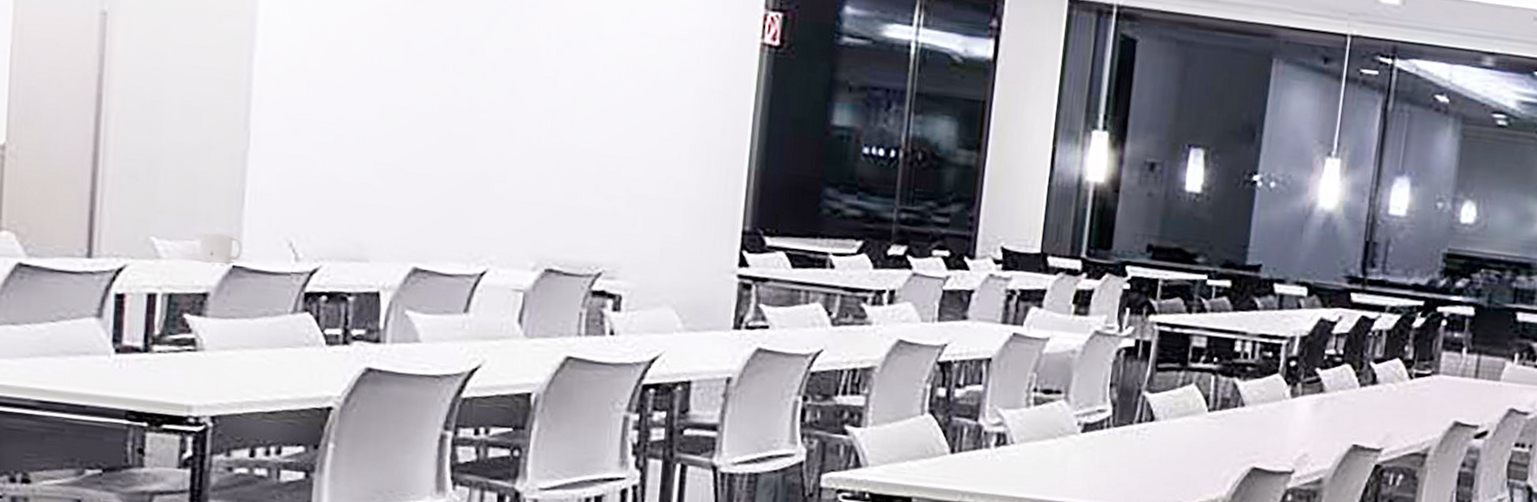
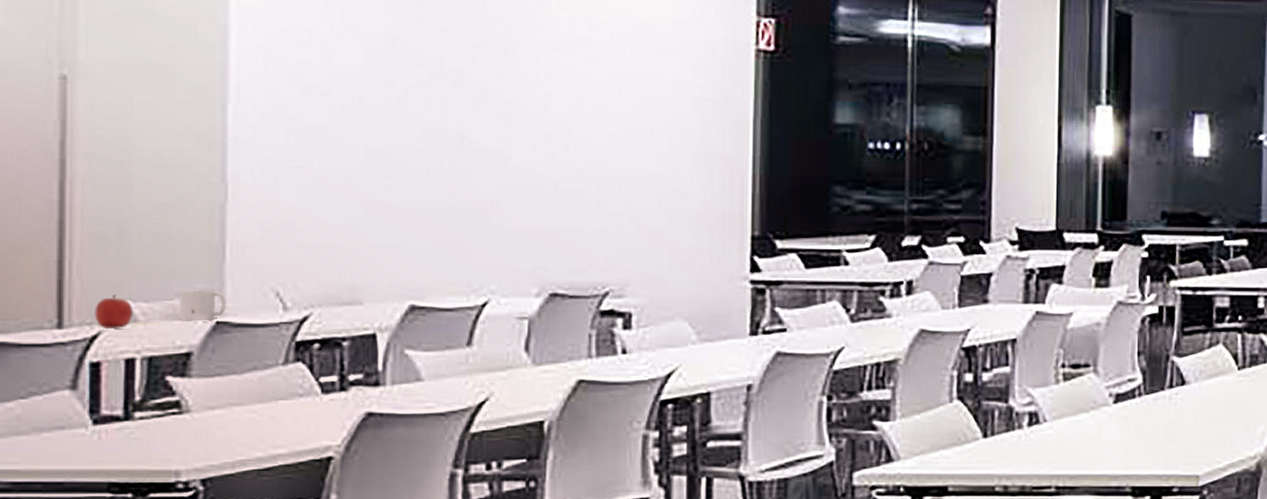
apple: none [121,230,157,264] -> present [94,295,133,329]

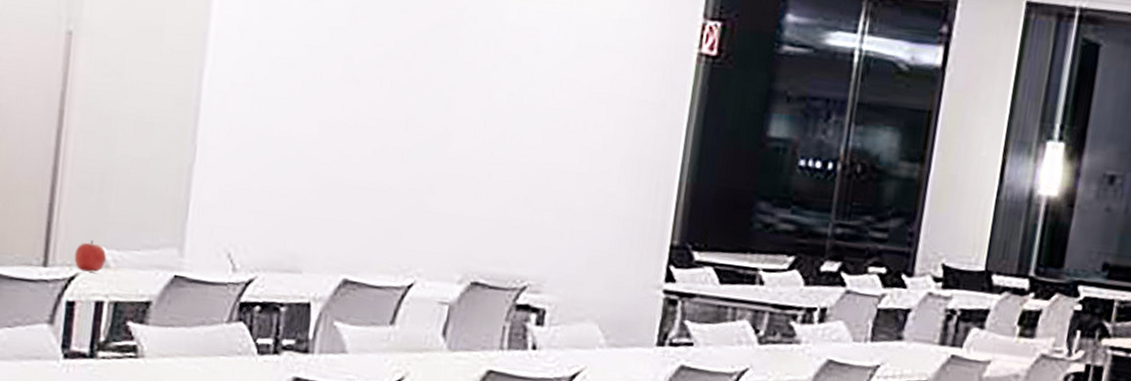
mug: present [179,289,226,323] -> none [144,242,185,276]

